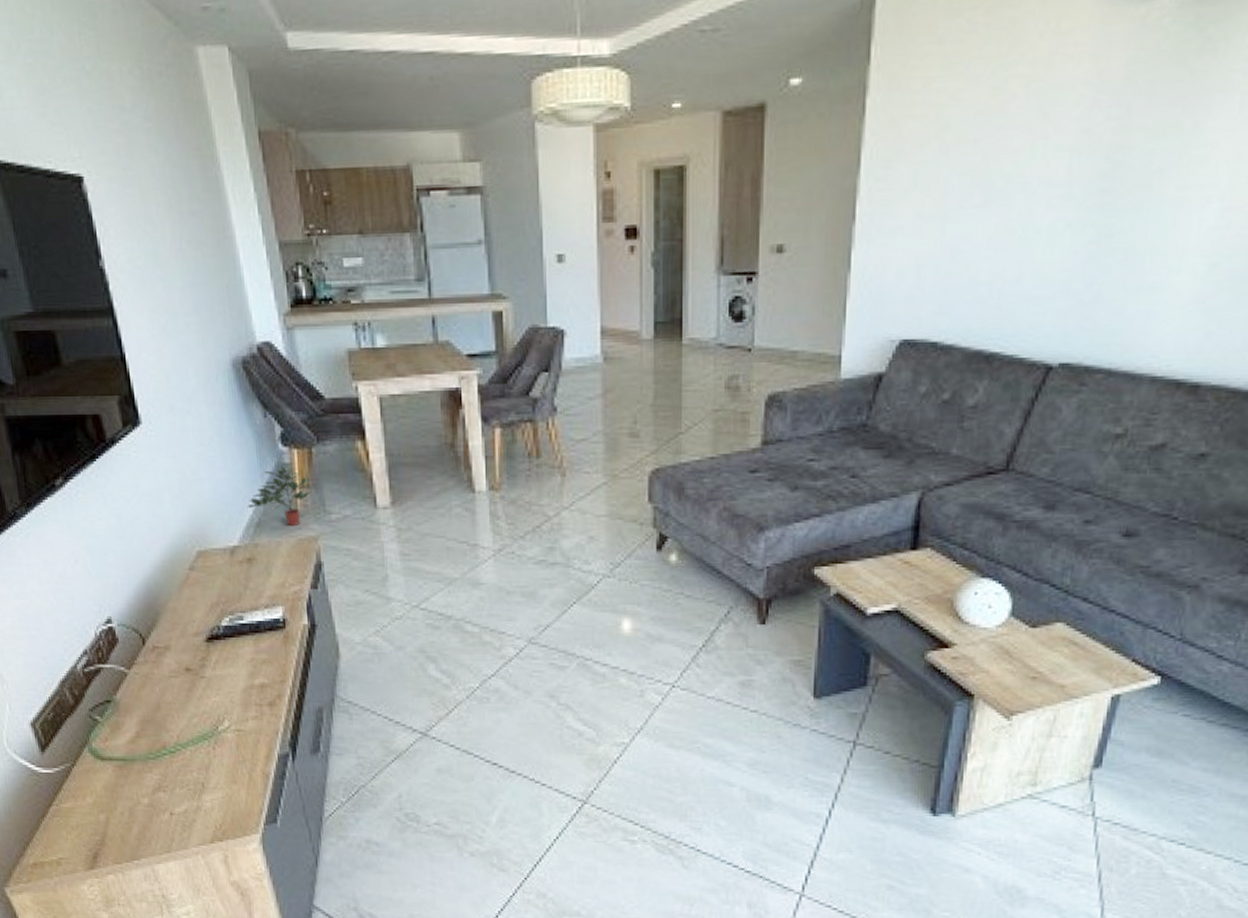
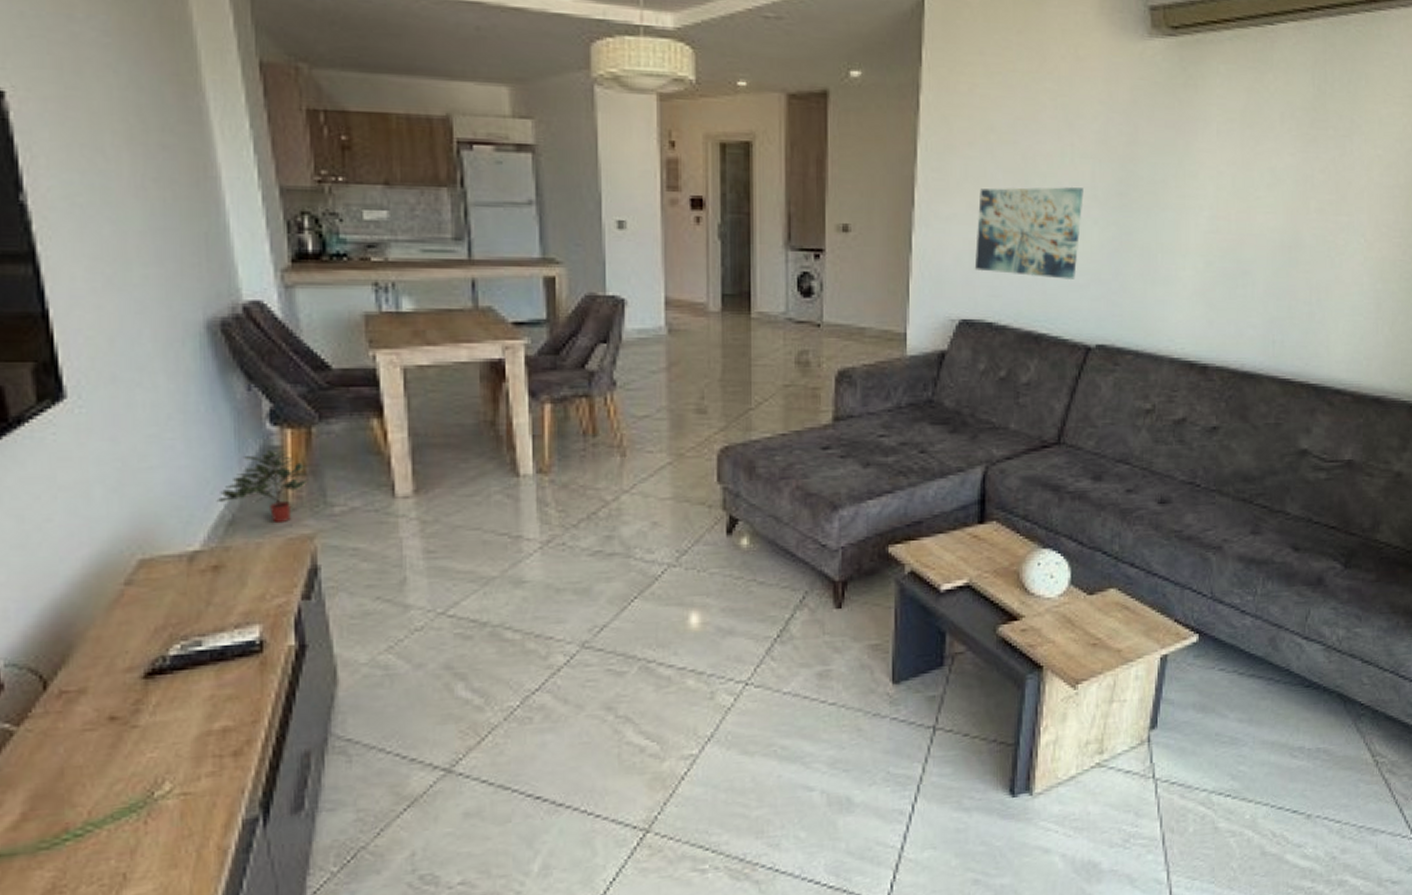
wall art: none [919,185,1056,292] -> present [974,186,1084,279]

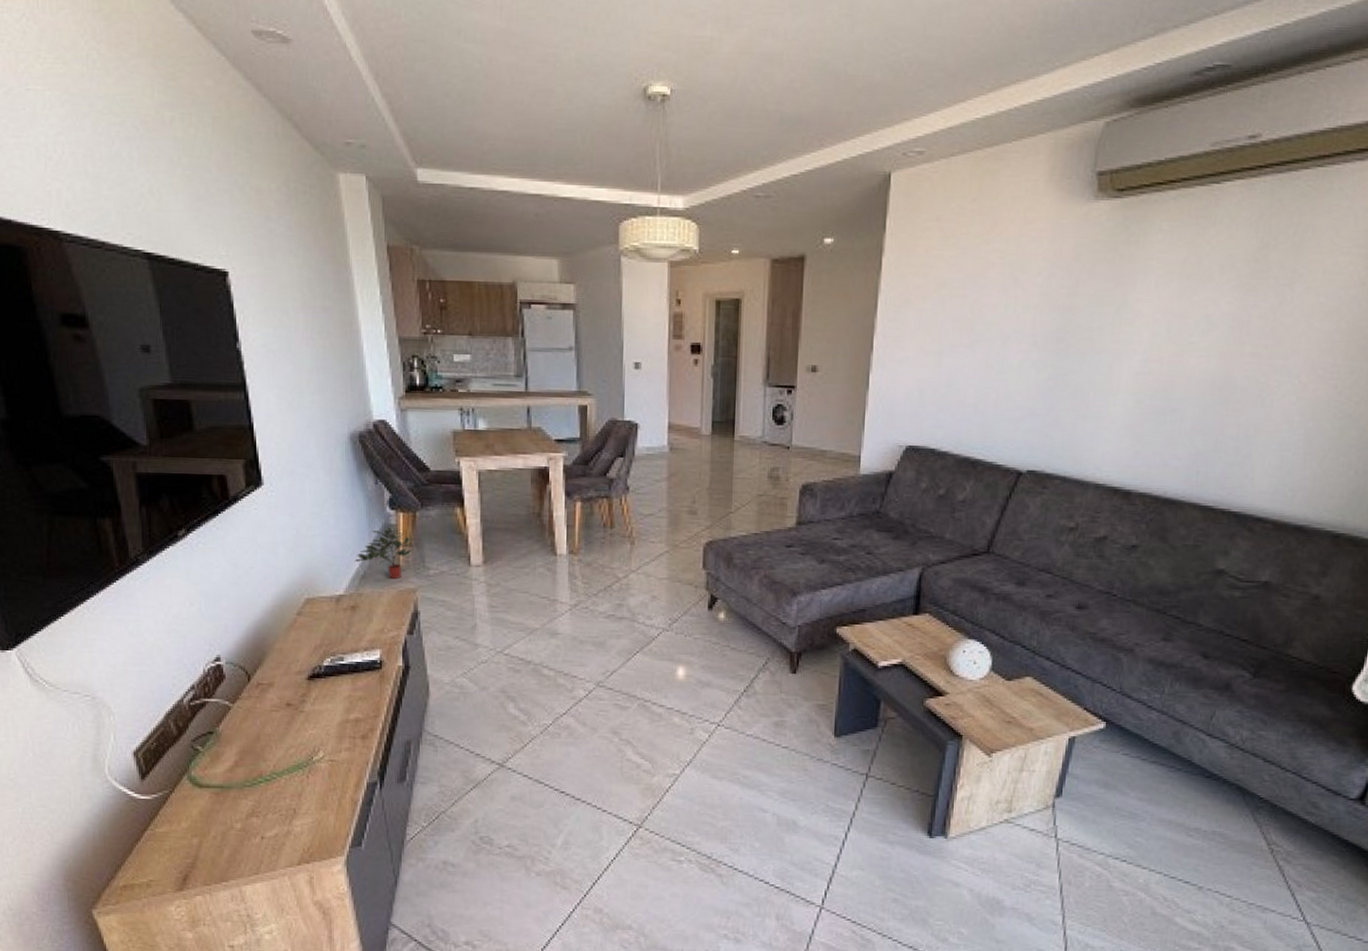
wall art: present [974,186,1084,279] -> none [922,333,1024,414]

